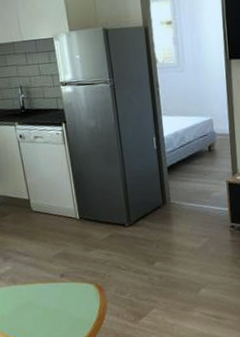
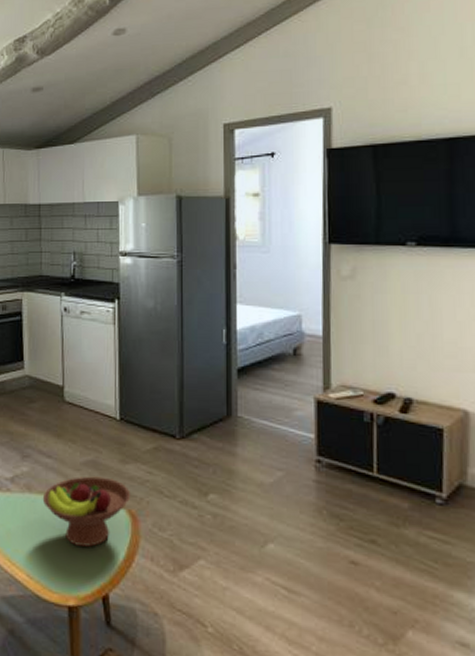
fruit bowl: none [26,263,96,317] -> present [42,476,130,547]

